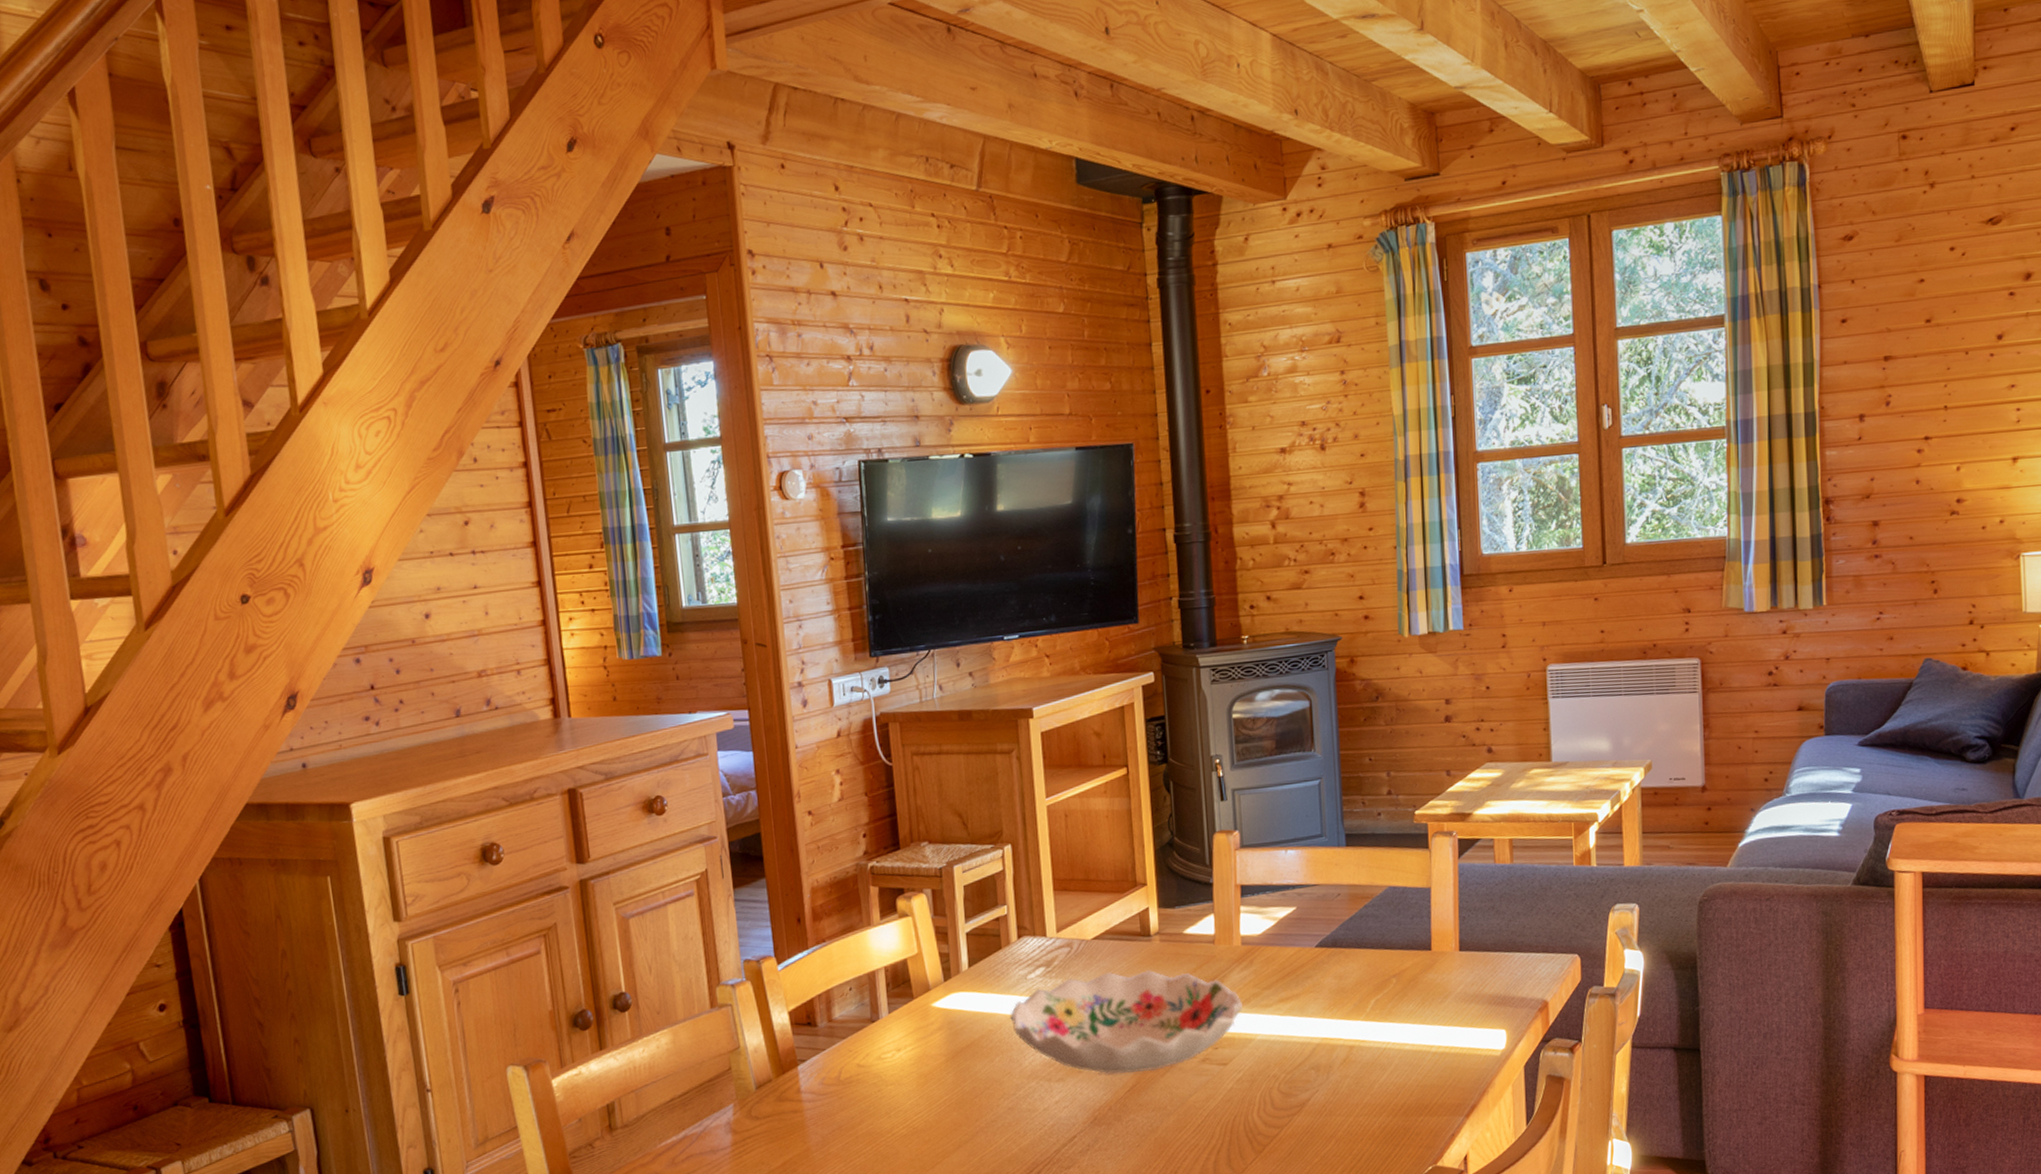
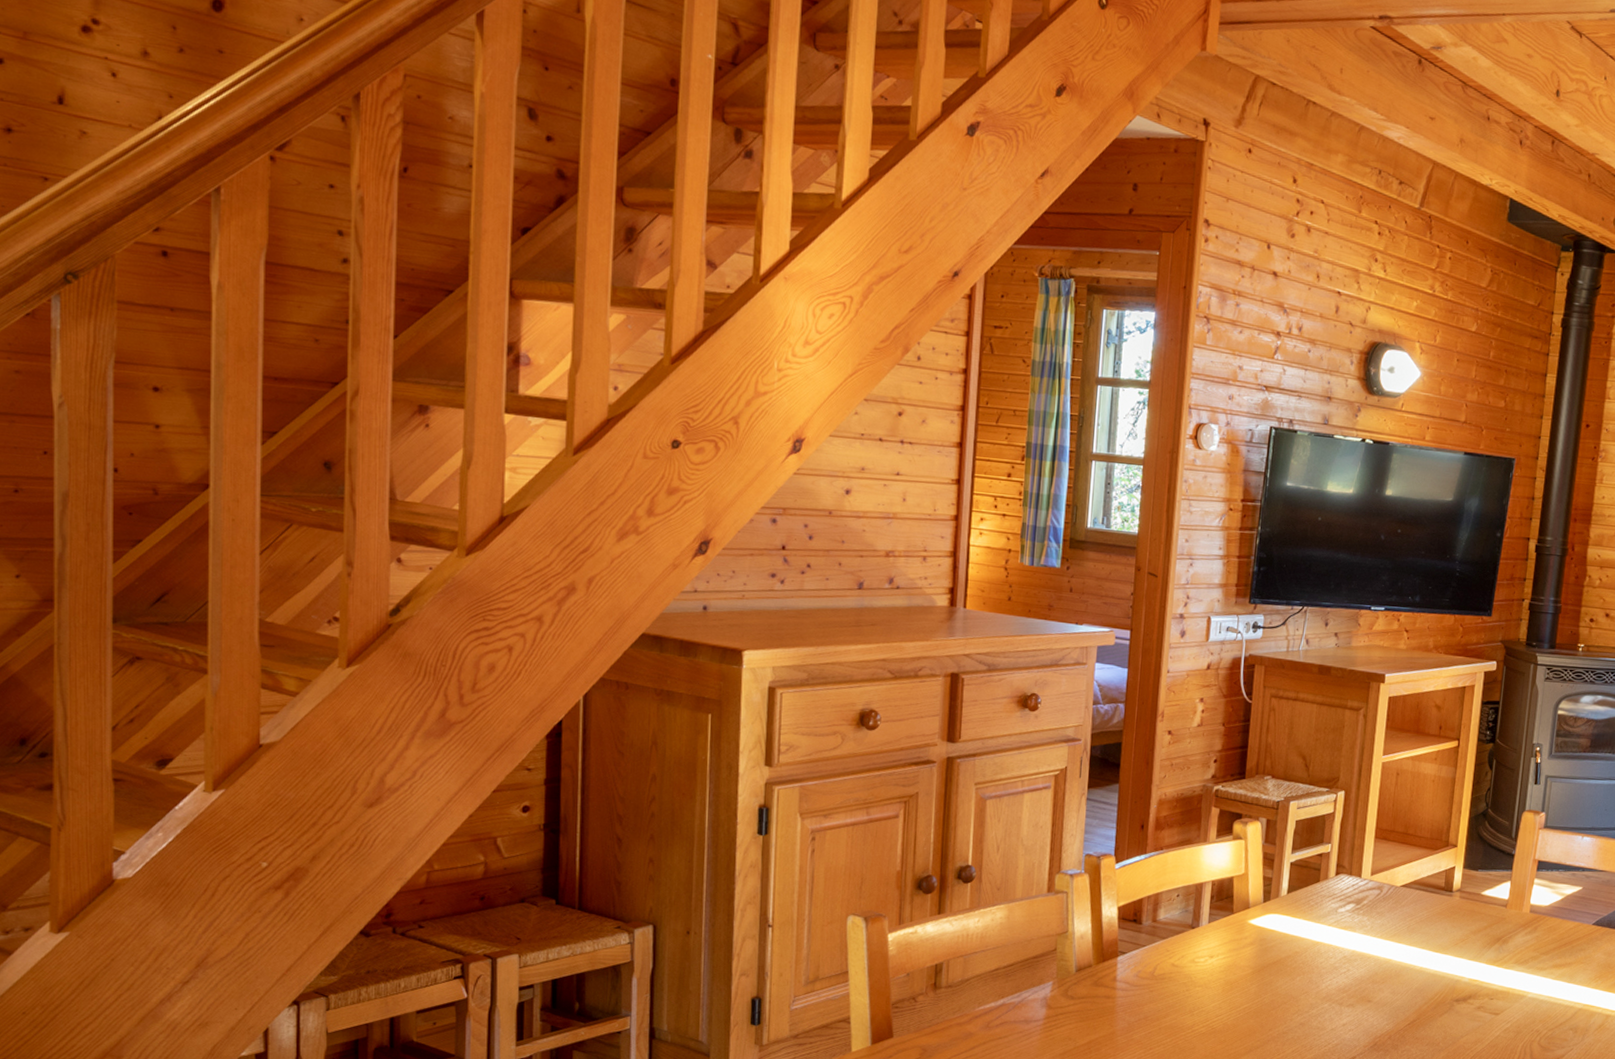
decorative bowl: present [1010,970,1244,1074] -> none [1316,918,1522,1010]

